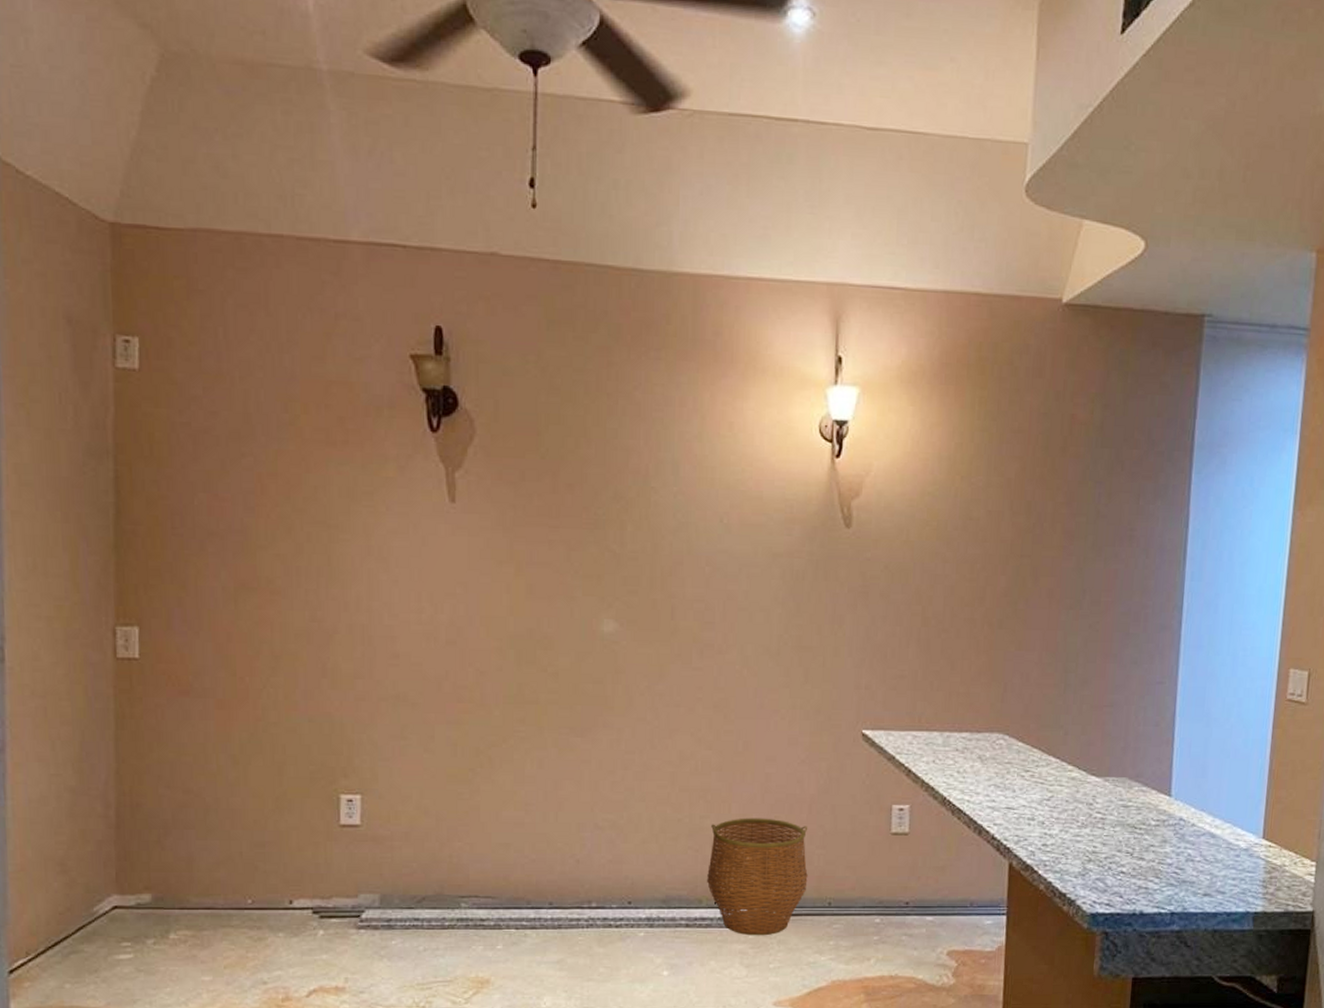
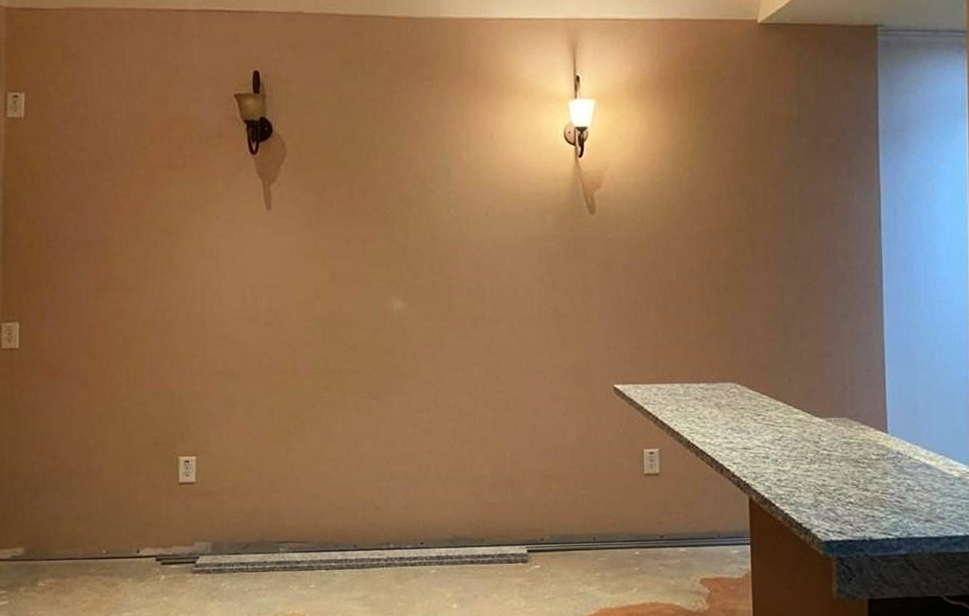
basket: present [707,818,808,936] -> none [487,464,574,570]

